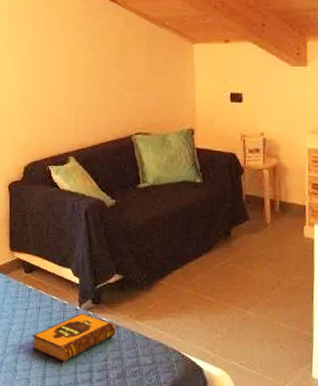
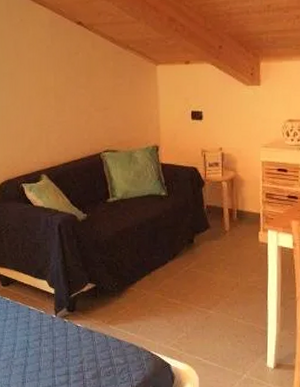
hardback book: present [32,313,116,362] -> none [11,321,90,367]

